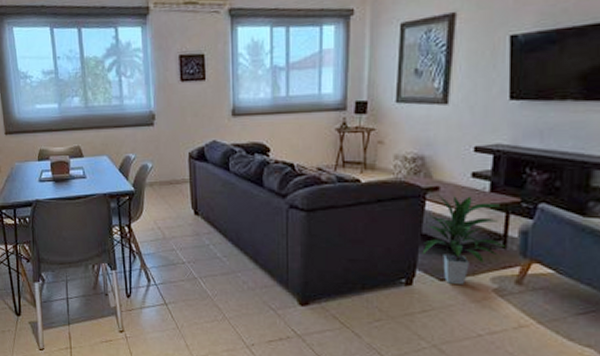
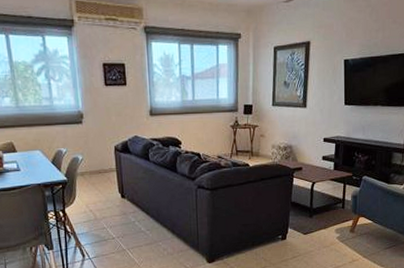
indoor plant: present [422,195,505,286] -> none [292,173,343,237]

